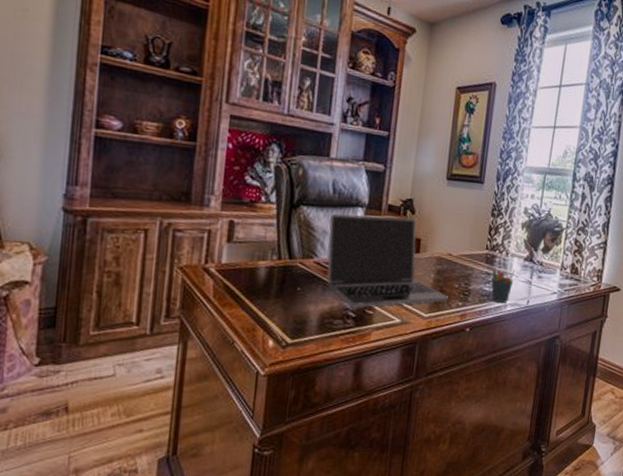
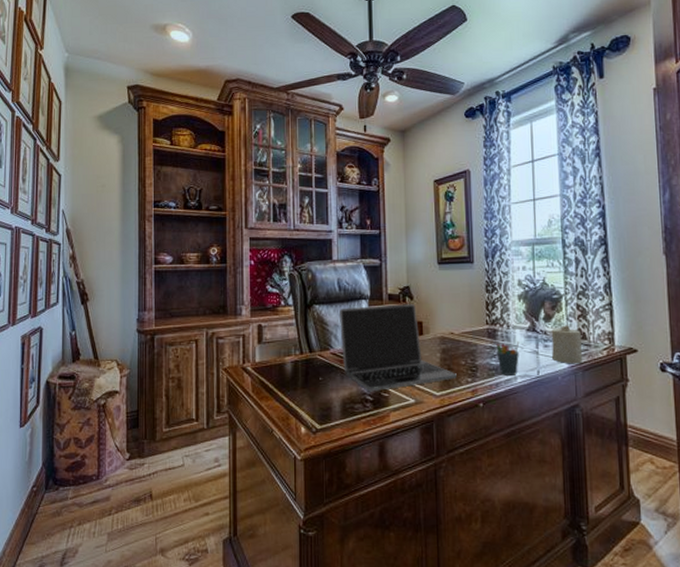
candle: none [542,258,574,298] -> present [551,325,582,364]

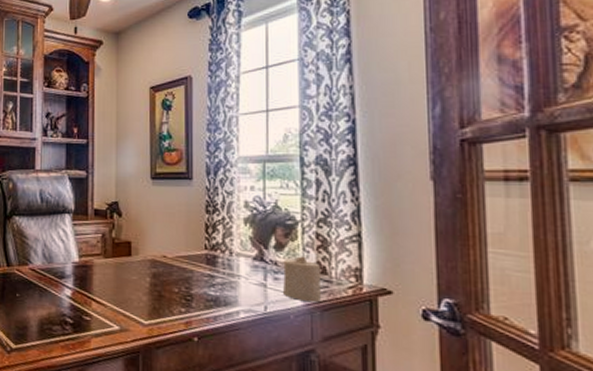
laptop: present [340,304,457,392] -> none [40,220,168,314]
pen holder: present [496,341,520,375] -> none [216,271,244,309]

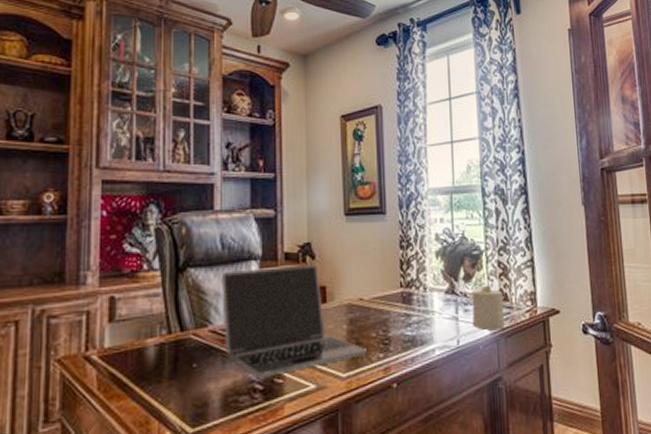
laptop: none [40,220,168,314] -> present [222,264,366,379]

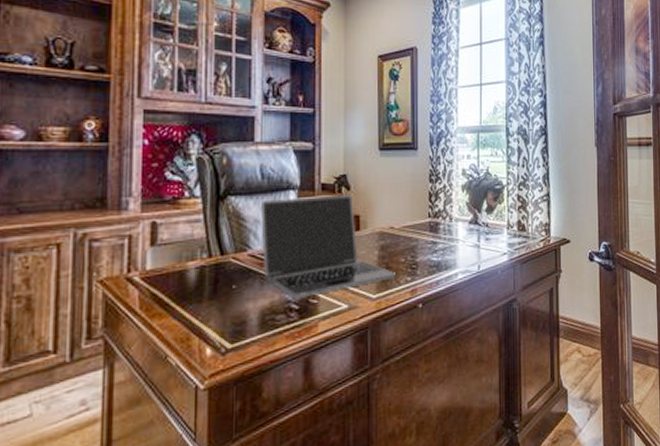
candle: present [471,285,504,331] -> none [492,216,521,257]

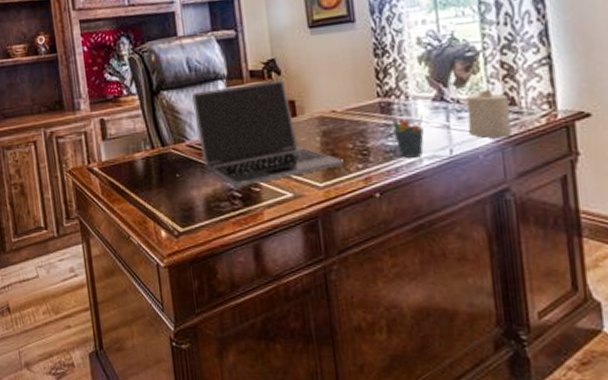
pen holder: none [438,235,462,272] -> present [392,114,424,158]
candle: none [492,216,521,257] -> present [466,89,512,139]

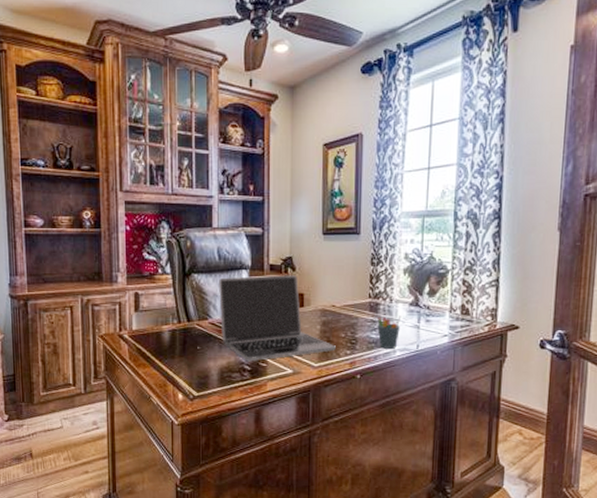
candle: present [466,89,512,139] -> none [432,300,464,339]

